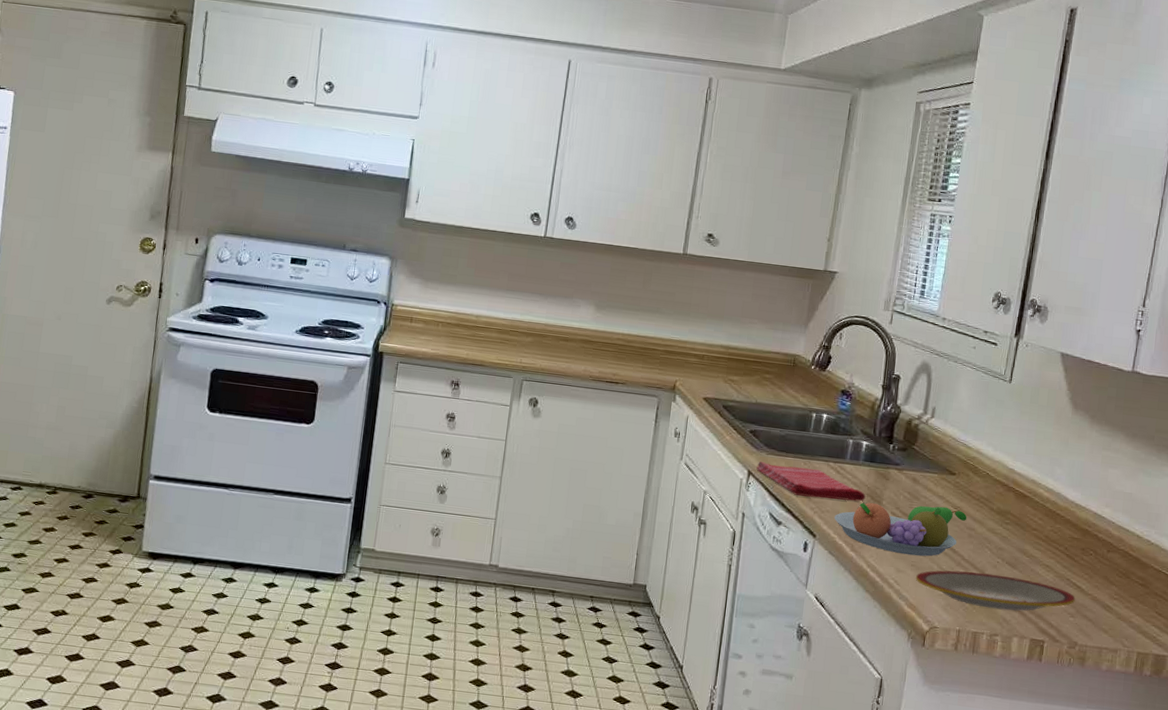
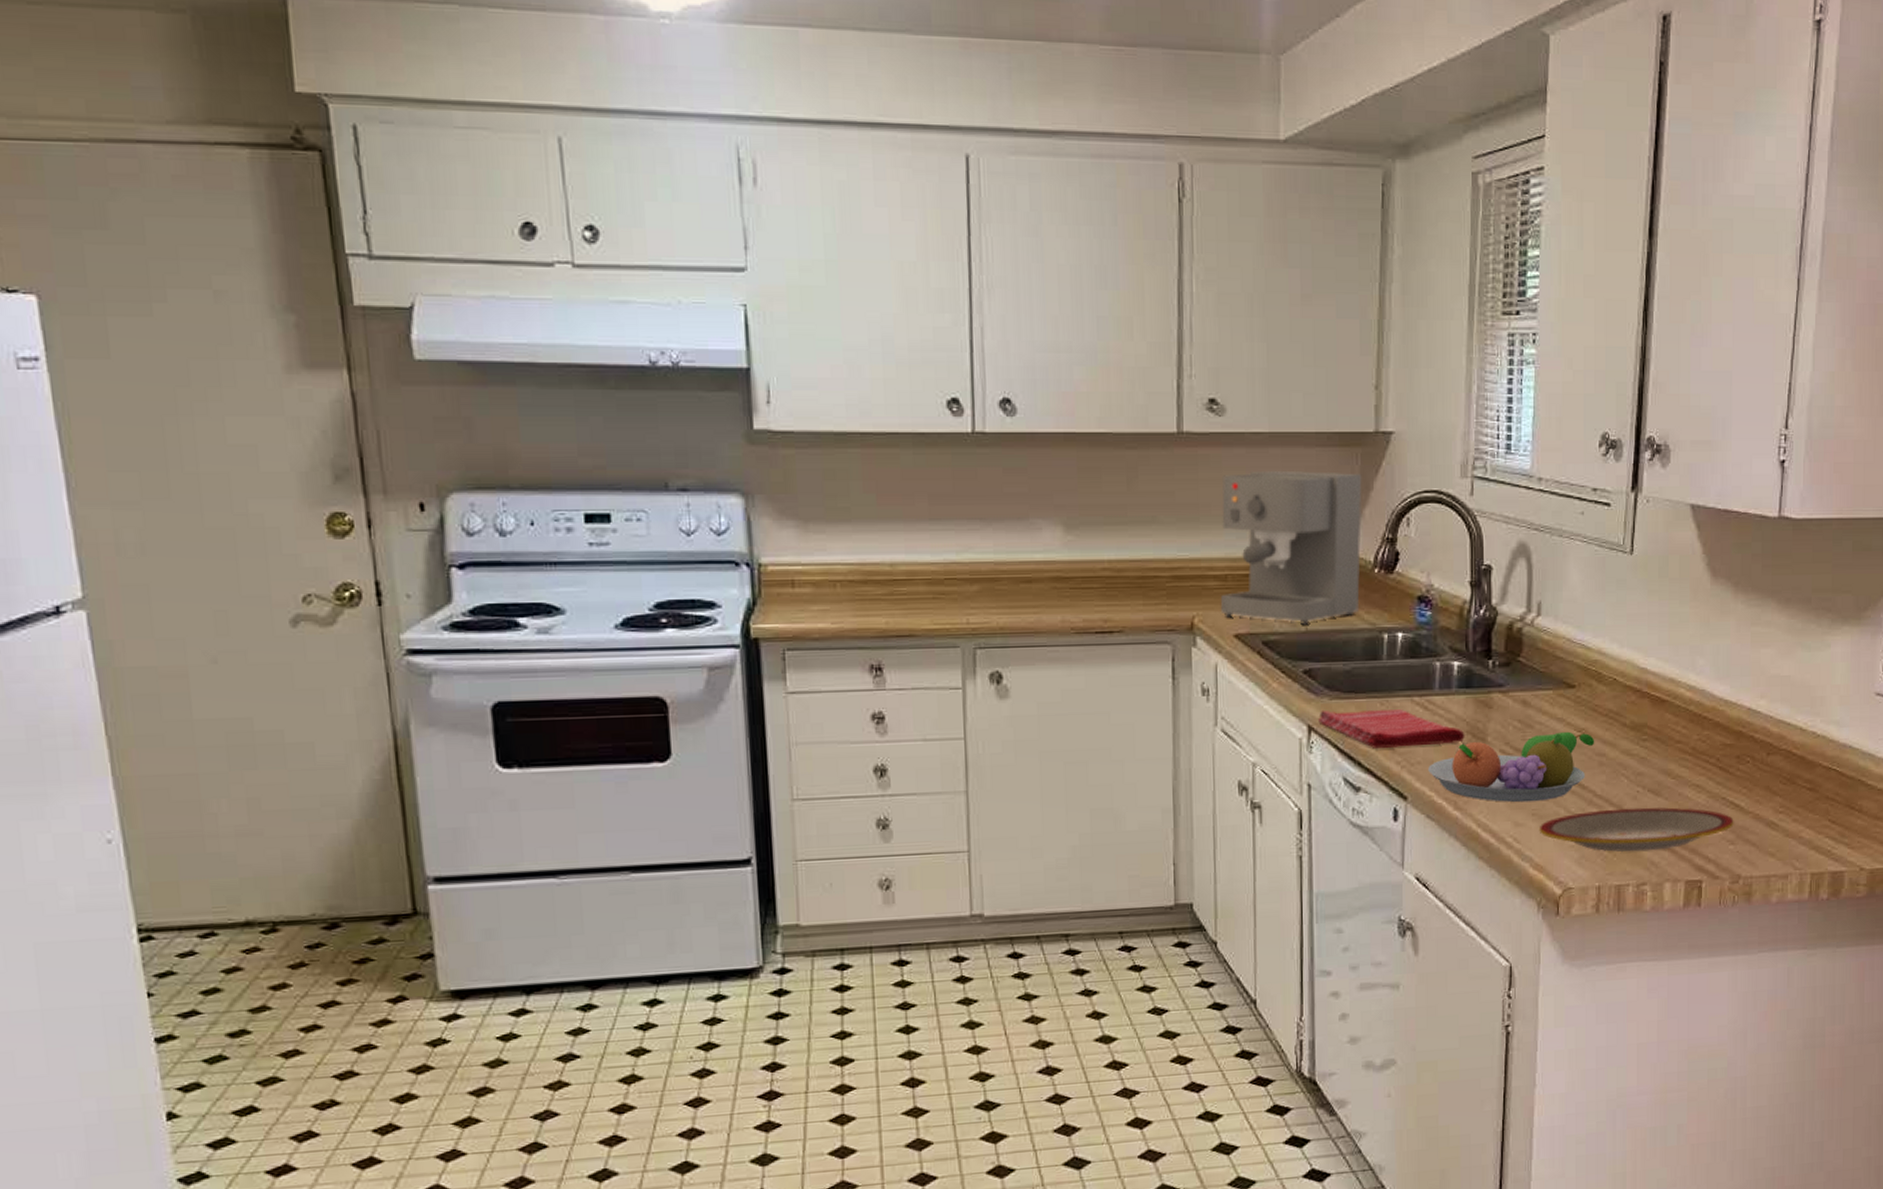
coffee maker: none [696,286,811,398] -> present [1220,470,1362,625]

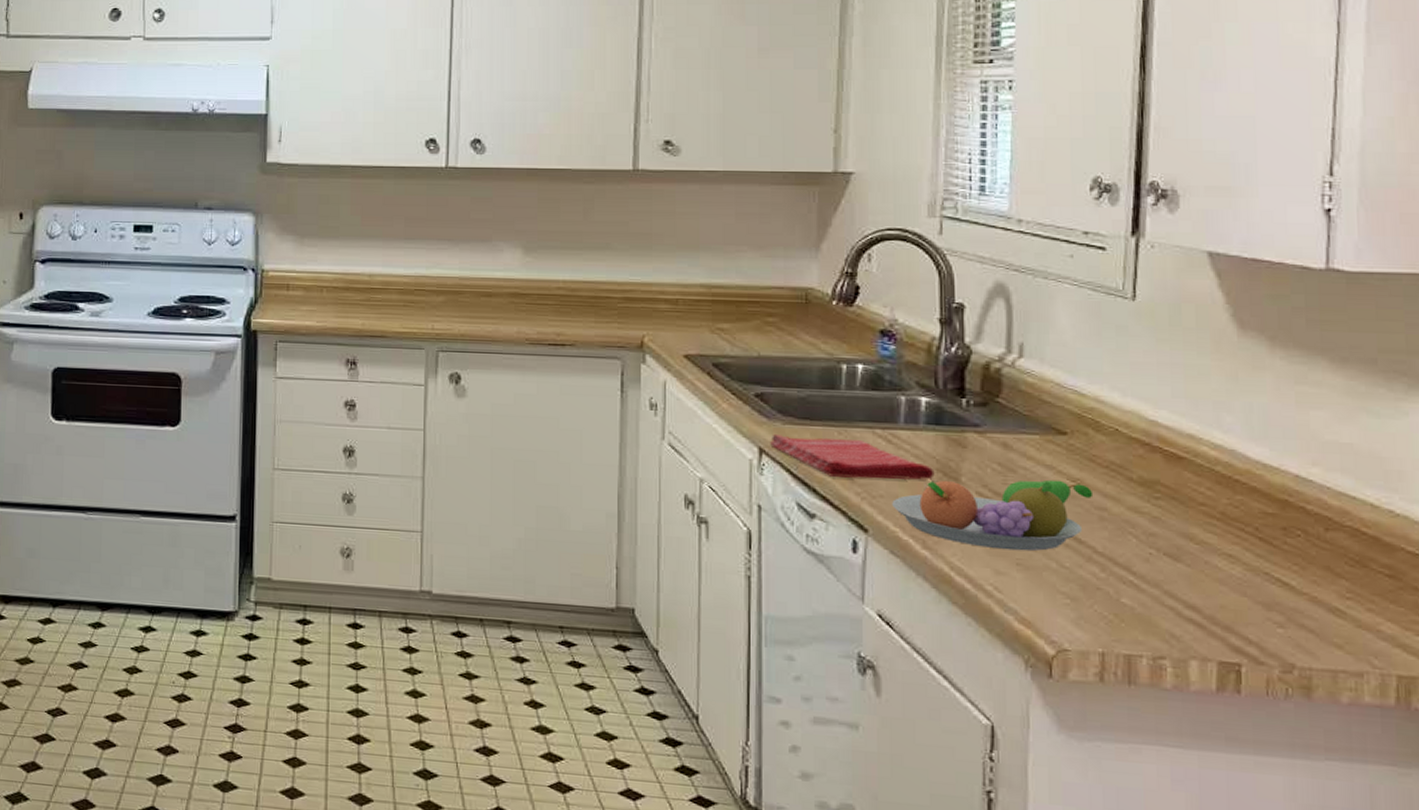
coffee maker: present [1220,470,1362,625] -> none [670,205,820,350]
plate: present [1539,807,1734,853] -> none [1025,568,1283,623]

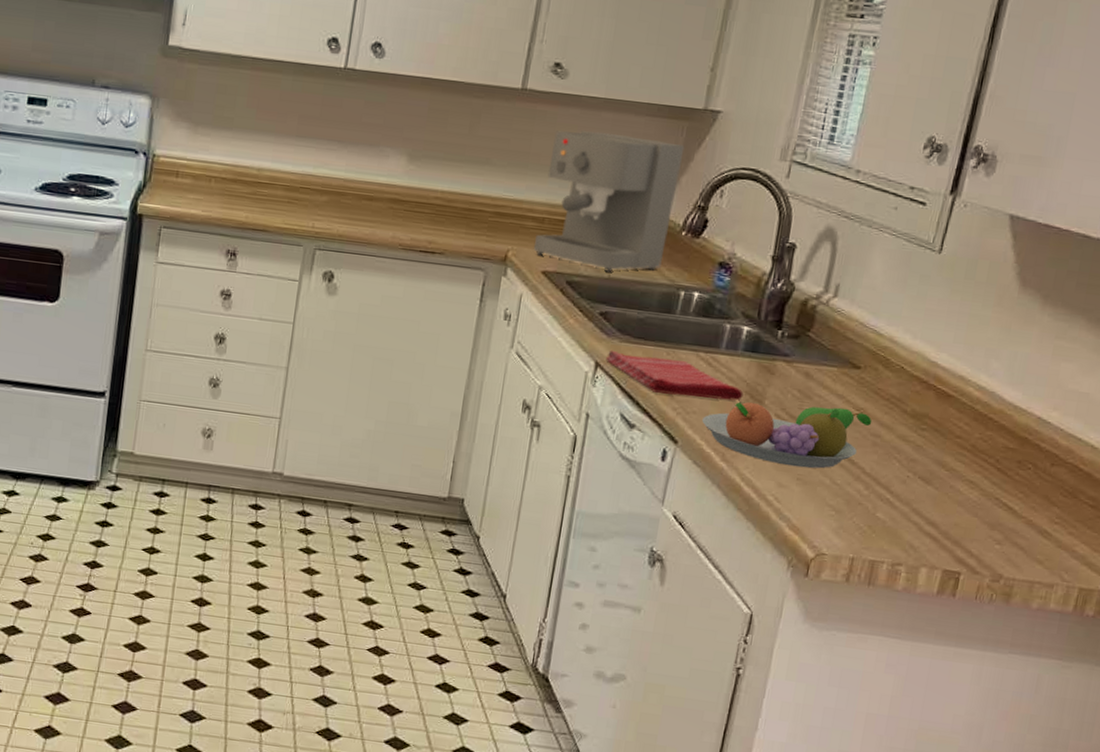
coffee maker: none [670,205,820,350] -> present [533,131,685,272]

